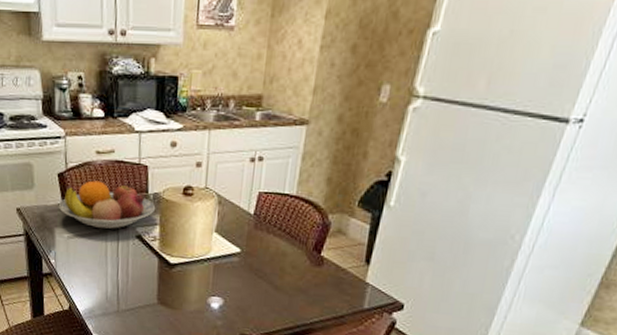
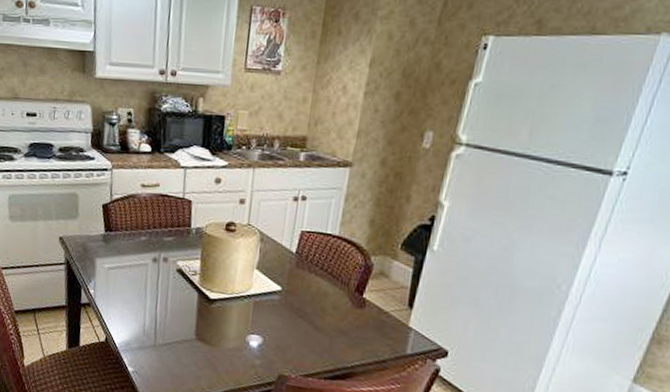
fruit bowl: present [59,180,155,230] -> none [102,213,197,262]

